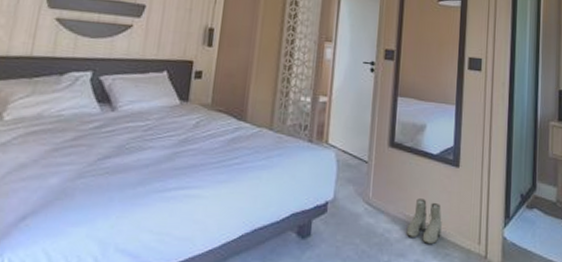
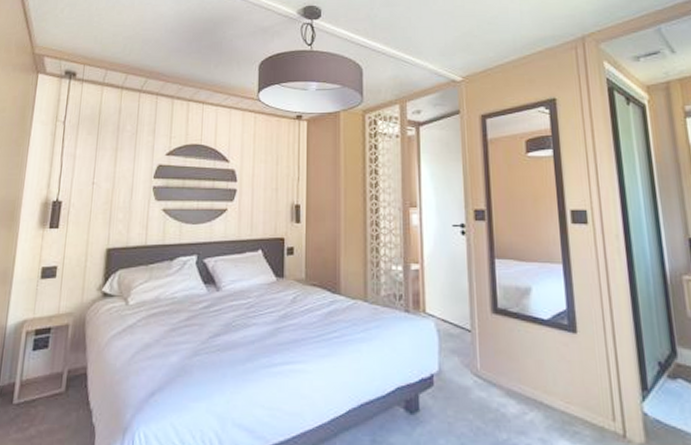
boots: present [406,198,442,244] -> none [524,369,566,420]

